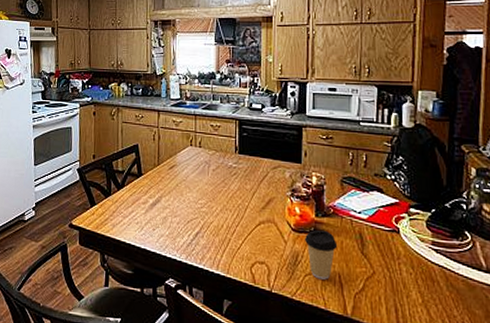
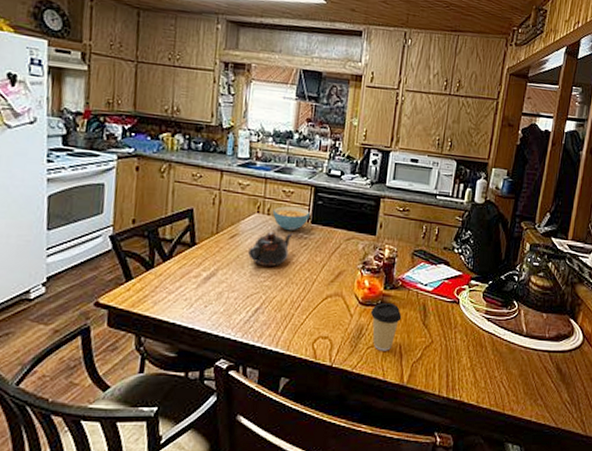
teapot: none [186,162,223,195] -> present [248,231,293,267]
cereal bowl: none [203,139,236,162] -> present [272,206,310,231]

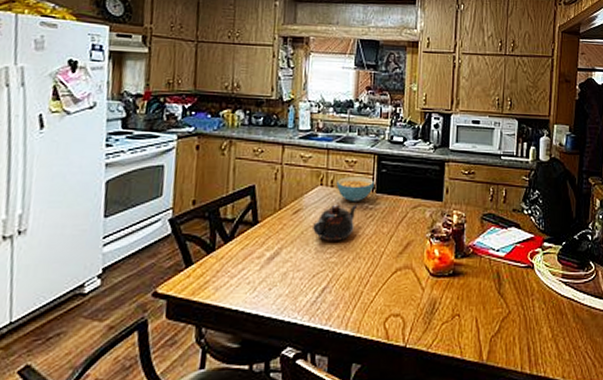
coffee cup: present [370,302,402,351] -> none [442,272,476,326]

